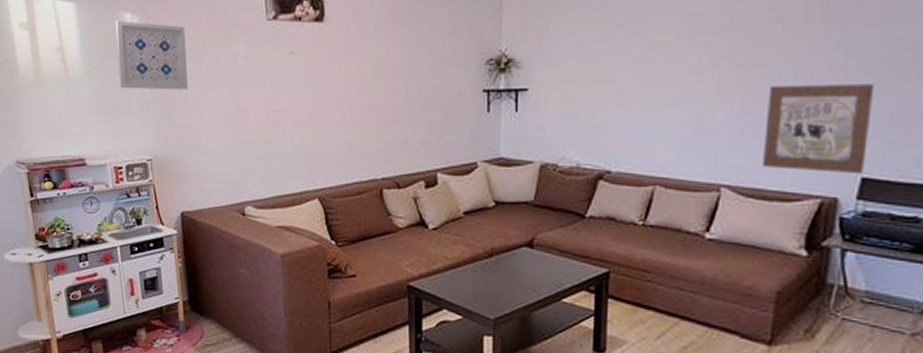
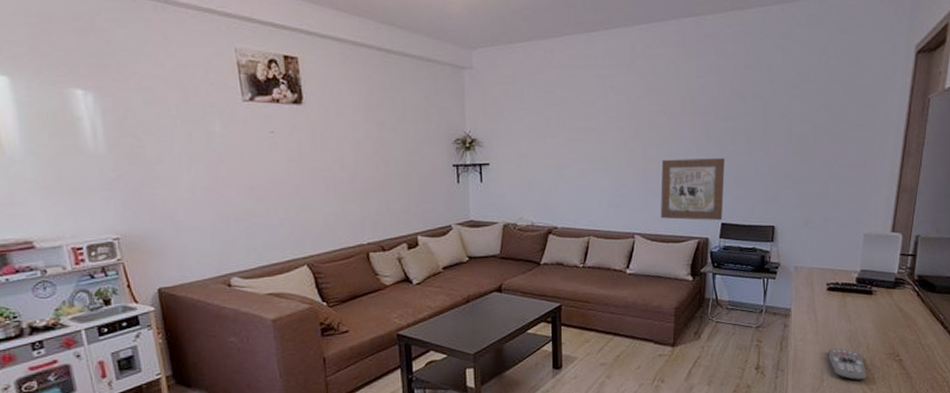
wall art: present [115,20,189,90] -> none [63,96,159,168]

